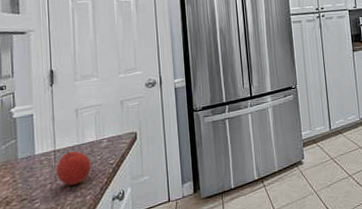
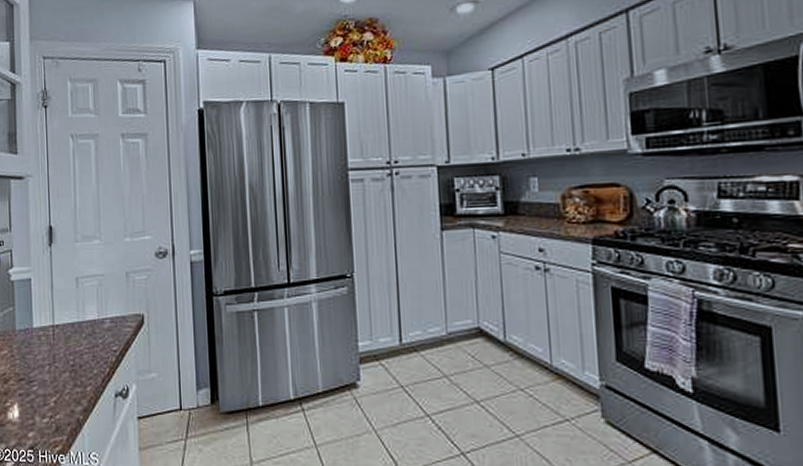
fruit: present [56,150,91,185] -> none [54,327,92,370]

